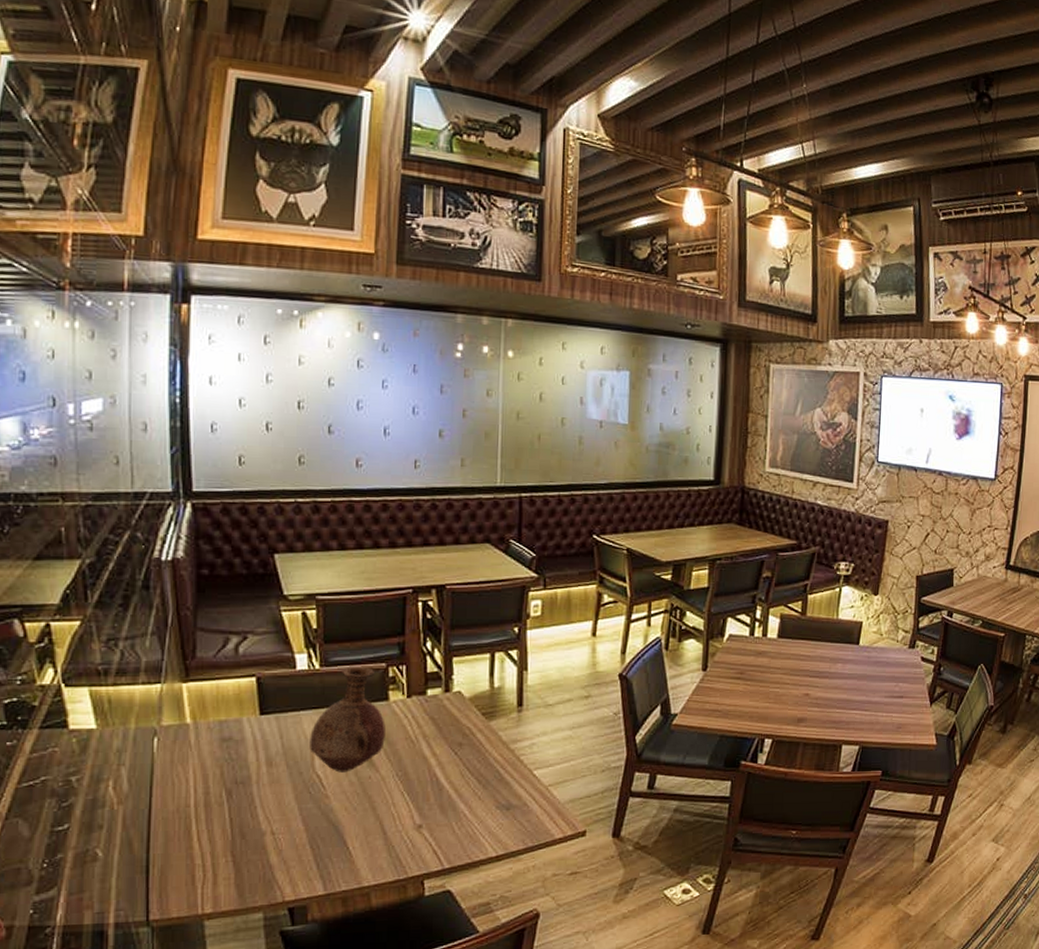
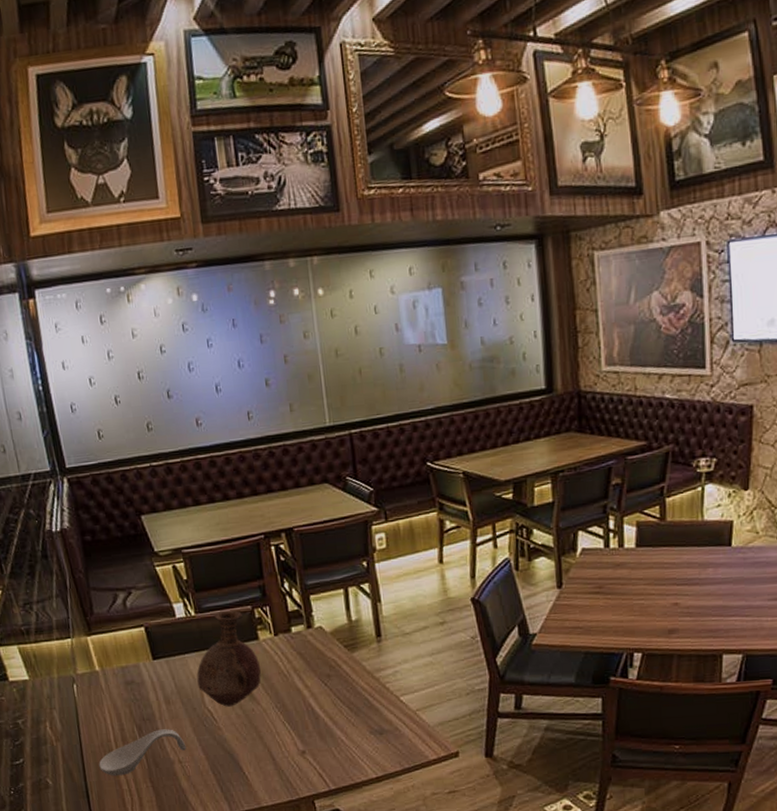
spoon rest: none [169,795,284,848] -> present [99,729,187,776]

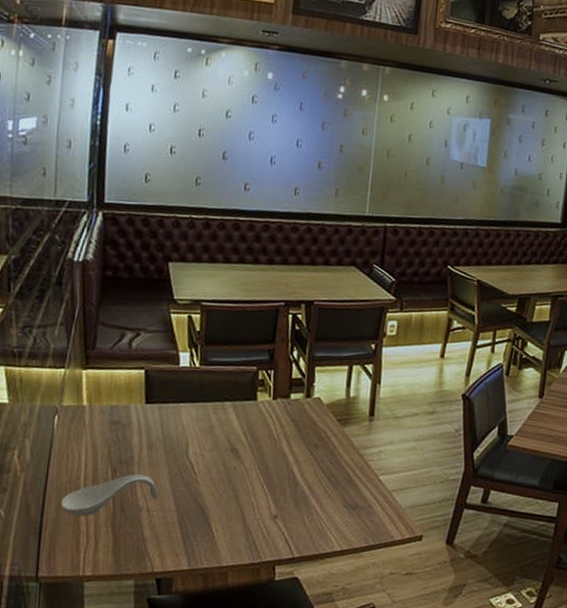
vase: present [196,611,261,707] -> none [185,367,252,462]

